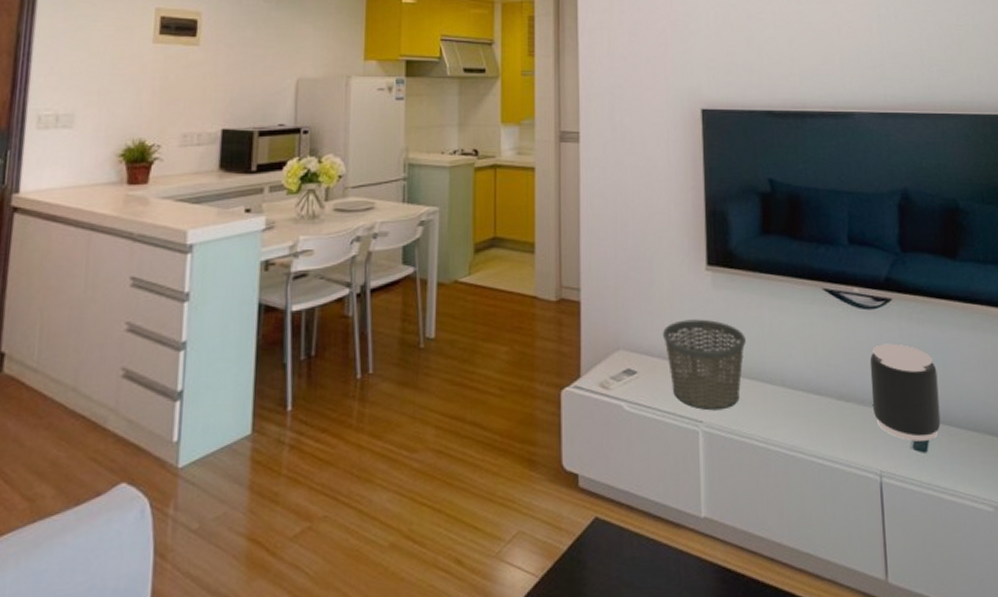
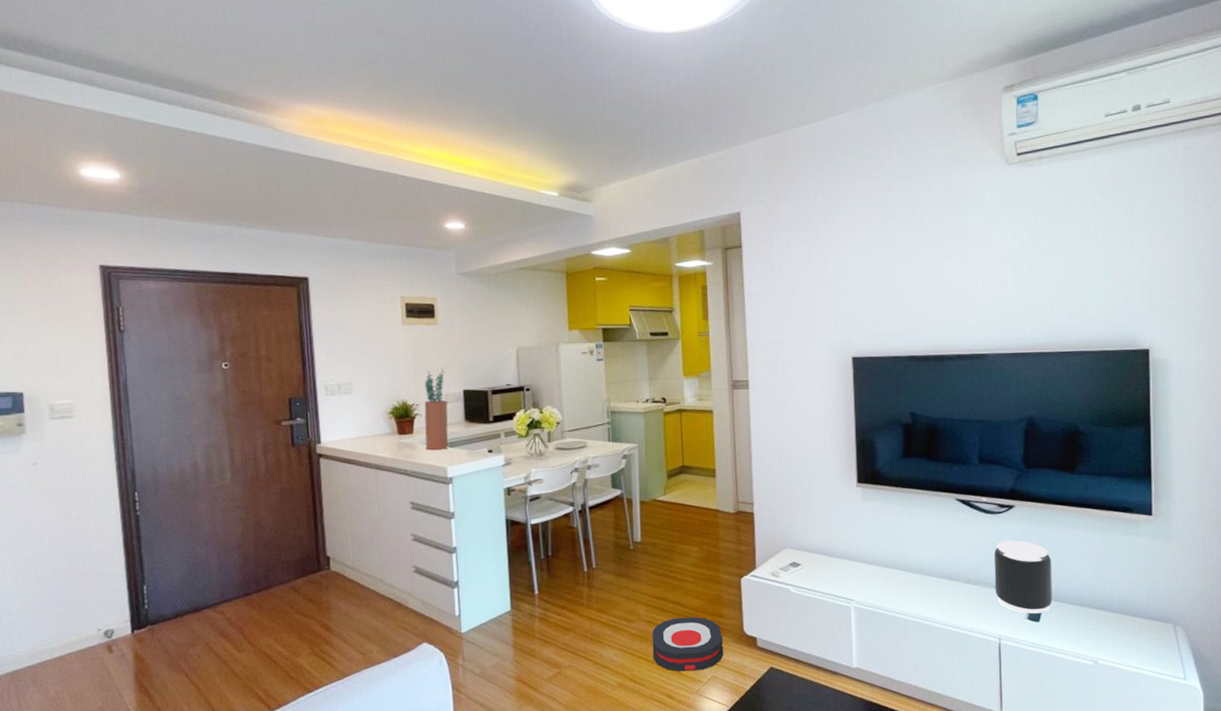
vase: none [162,99,202,208] -> present [424,367,449,451]
robot vacuum: none [440,444,535,526] -> present [652,616,724,672]
basket: present [662,319,746,411] -> none [820,524,890,592]

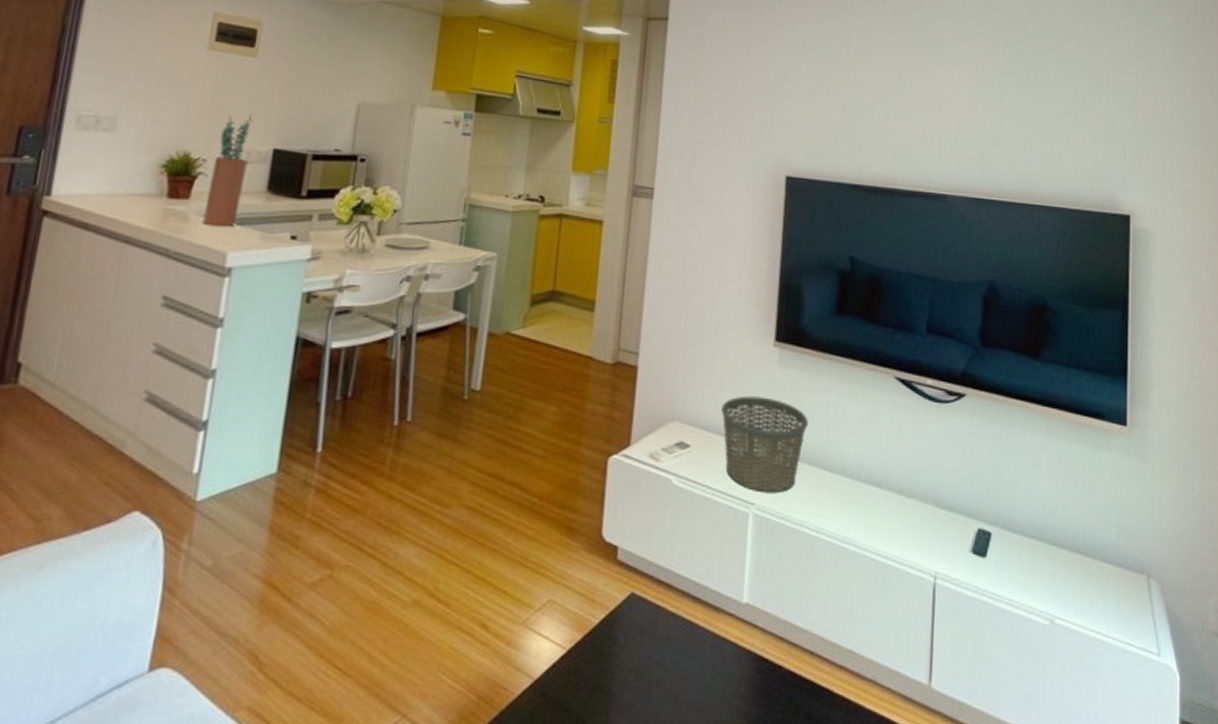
robot vacuum: present [652,616,724,672] -> none [469,507,572,590]
basket: none [820,524,890,592] -> present [720,396,808,494]
speaker: present [994,540,1053,614] -> none [934,440,1006,545]

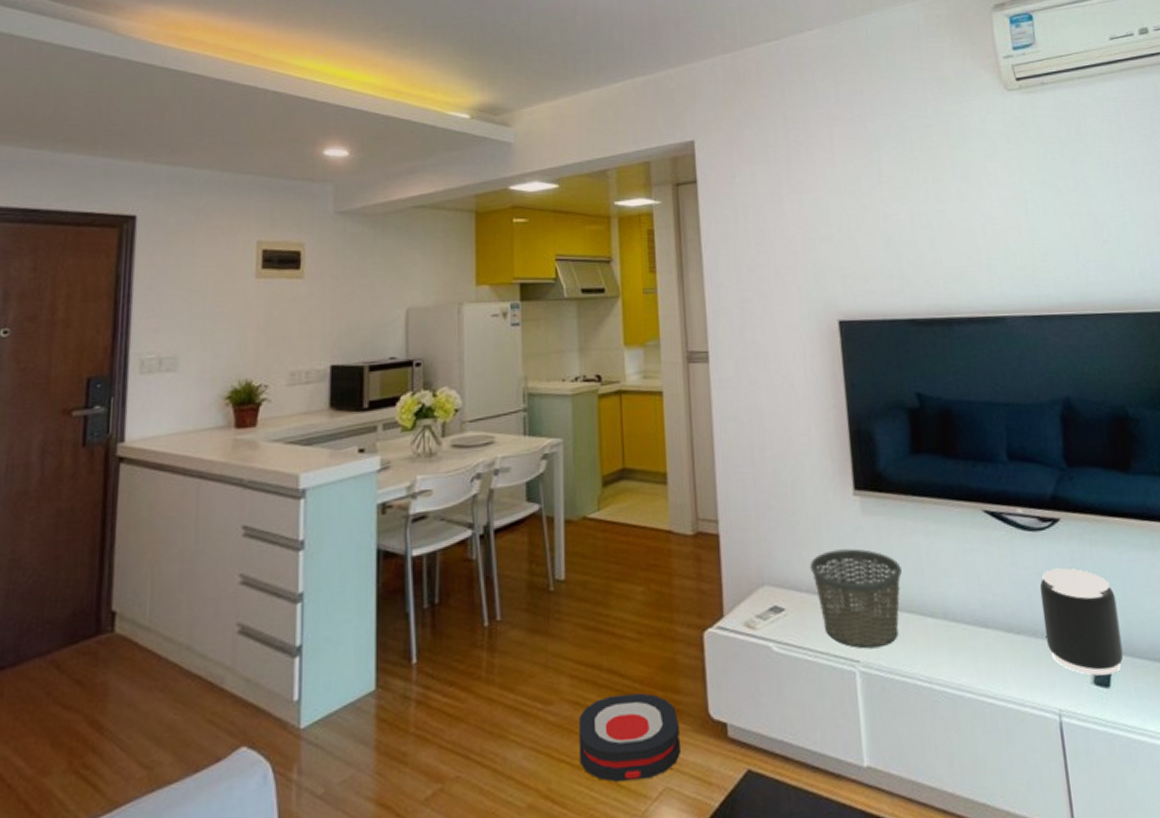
vase: present [202,114,254,228] -> none [272,335,309,451]
robot vacuum: none [469,507,572,590] -> present [578,693,682,783]
speaker: none [934,440,1006,545] -> present [1040,567,1124,676]

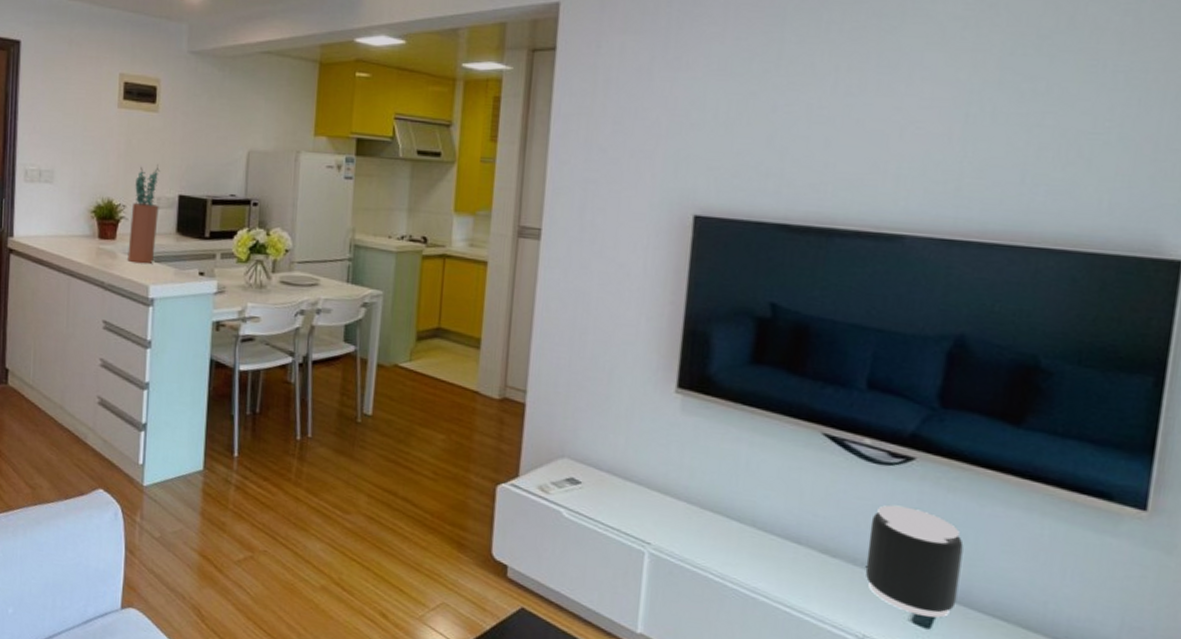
vase: none [272,335,309,451] -> present [127,164,161,265]
robot vacuum: present [578,693,682,783] -> none [368,518,462,593]
basket: present [809,548,902,649] -> none [614,439,714,537]

